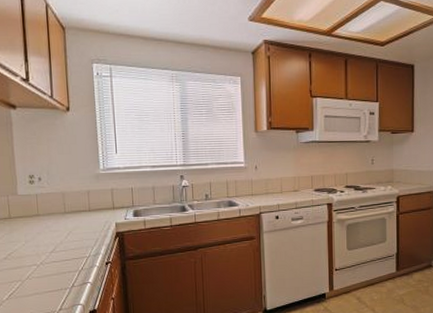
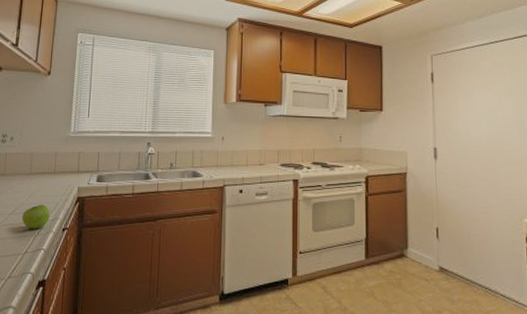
fruit: none [63,241,92,265] -> present [22,204,51,229]

